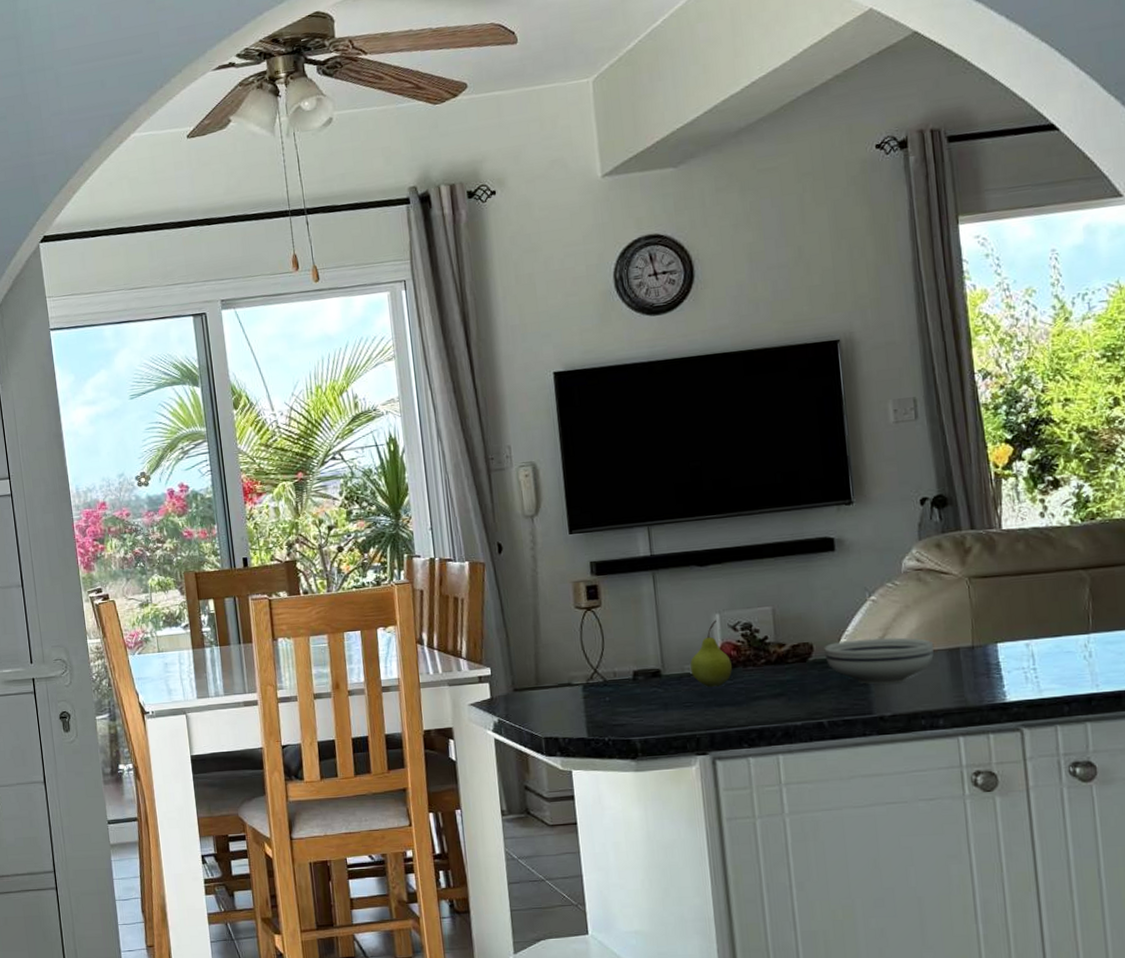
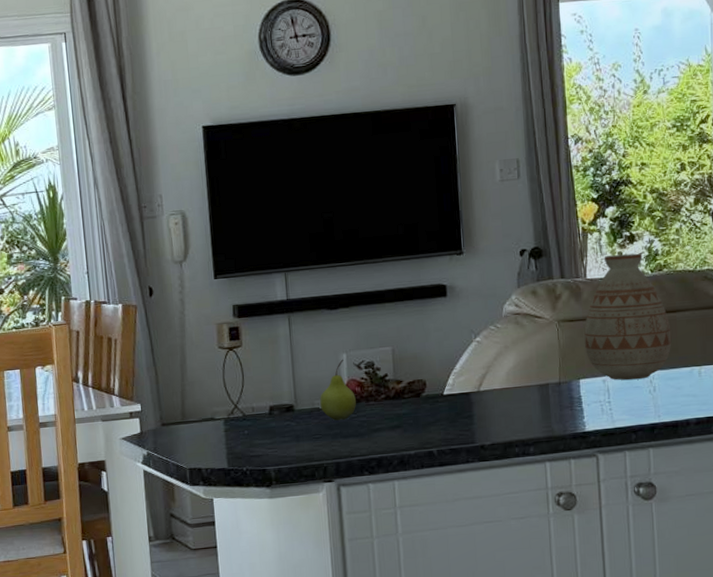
bowl: present [824,637,935,685] -> none [435,374,528,417]
vase: none [1000,500,1110,645] -> present [583,253,672,381]

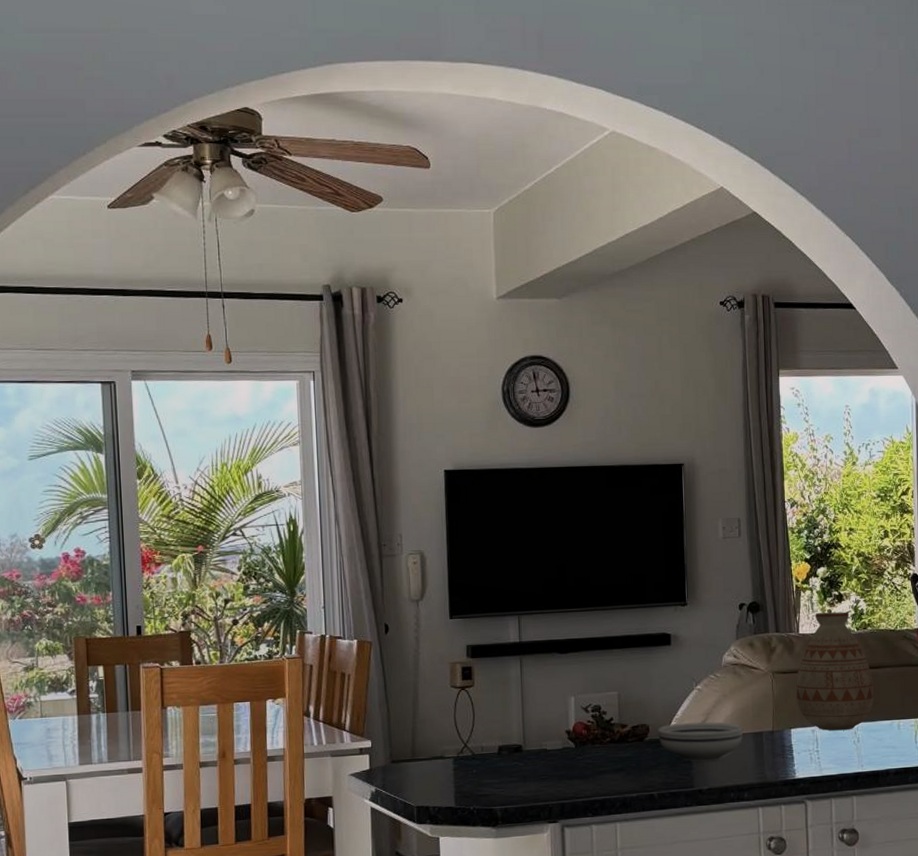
fruit: present [320,359,356,421] -> none [548,702,582,762]
bowl: none [435,374,528,417] -> present [658,722,744,762]

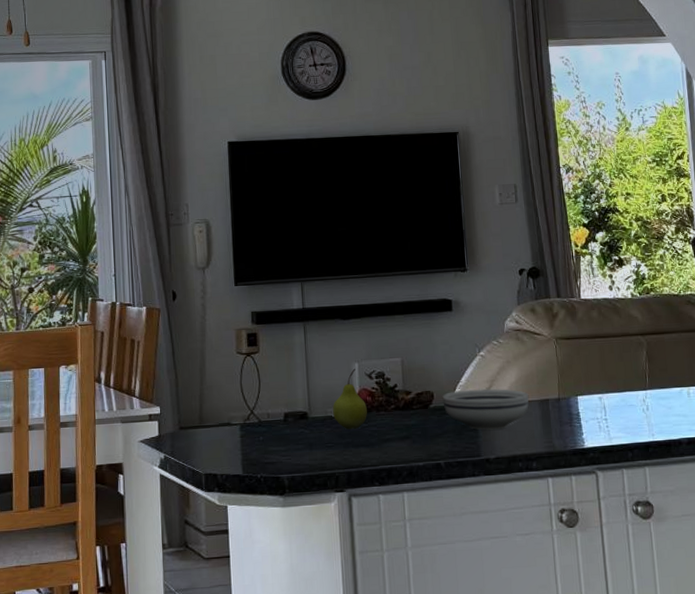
fruit: none [548,702,582,762] -> present [333,368,367,429]
vase: present [795,612,874,731] -> none [580,276,662,399]

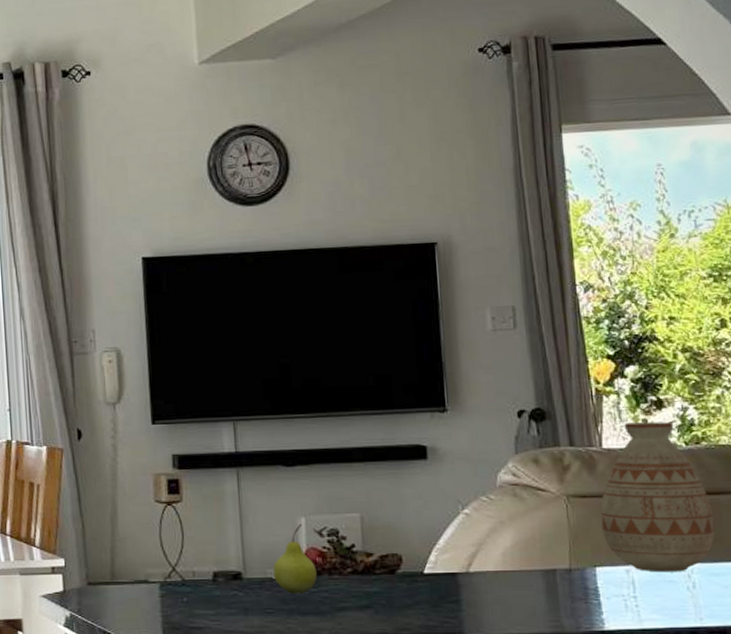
bowl: present [442,388,530,430] -> none [413,553,530,603]
vase: none [580,276,662,399] -> present [600,422,715,573]

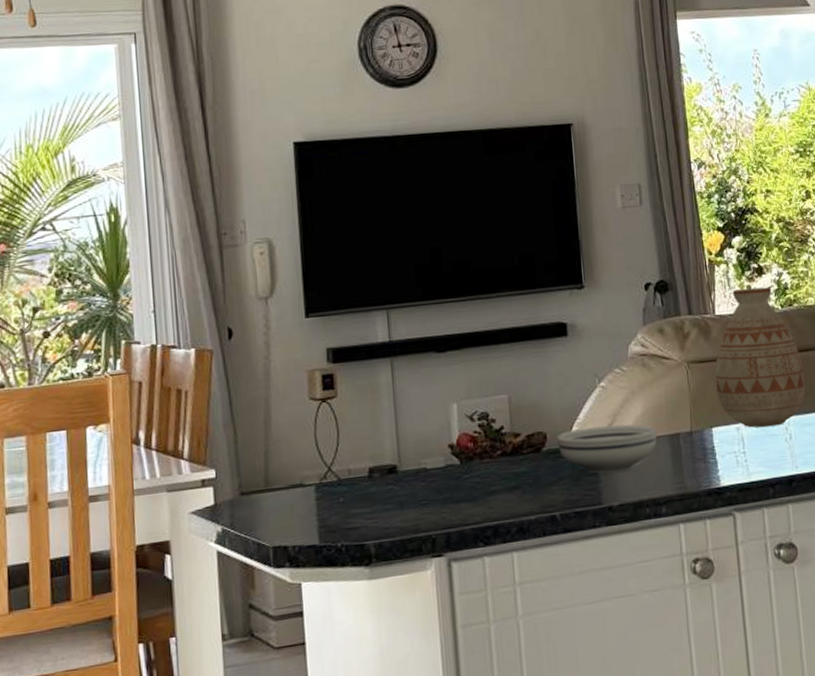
fruit: present [273,523,317,594] -> none [427,409,469,483]
bowl: none [413,553,530,603] -> present [557,424,658,474]

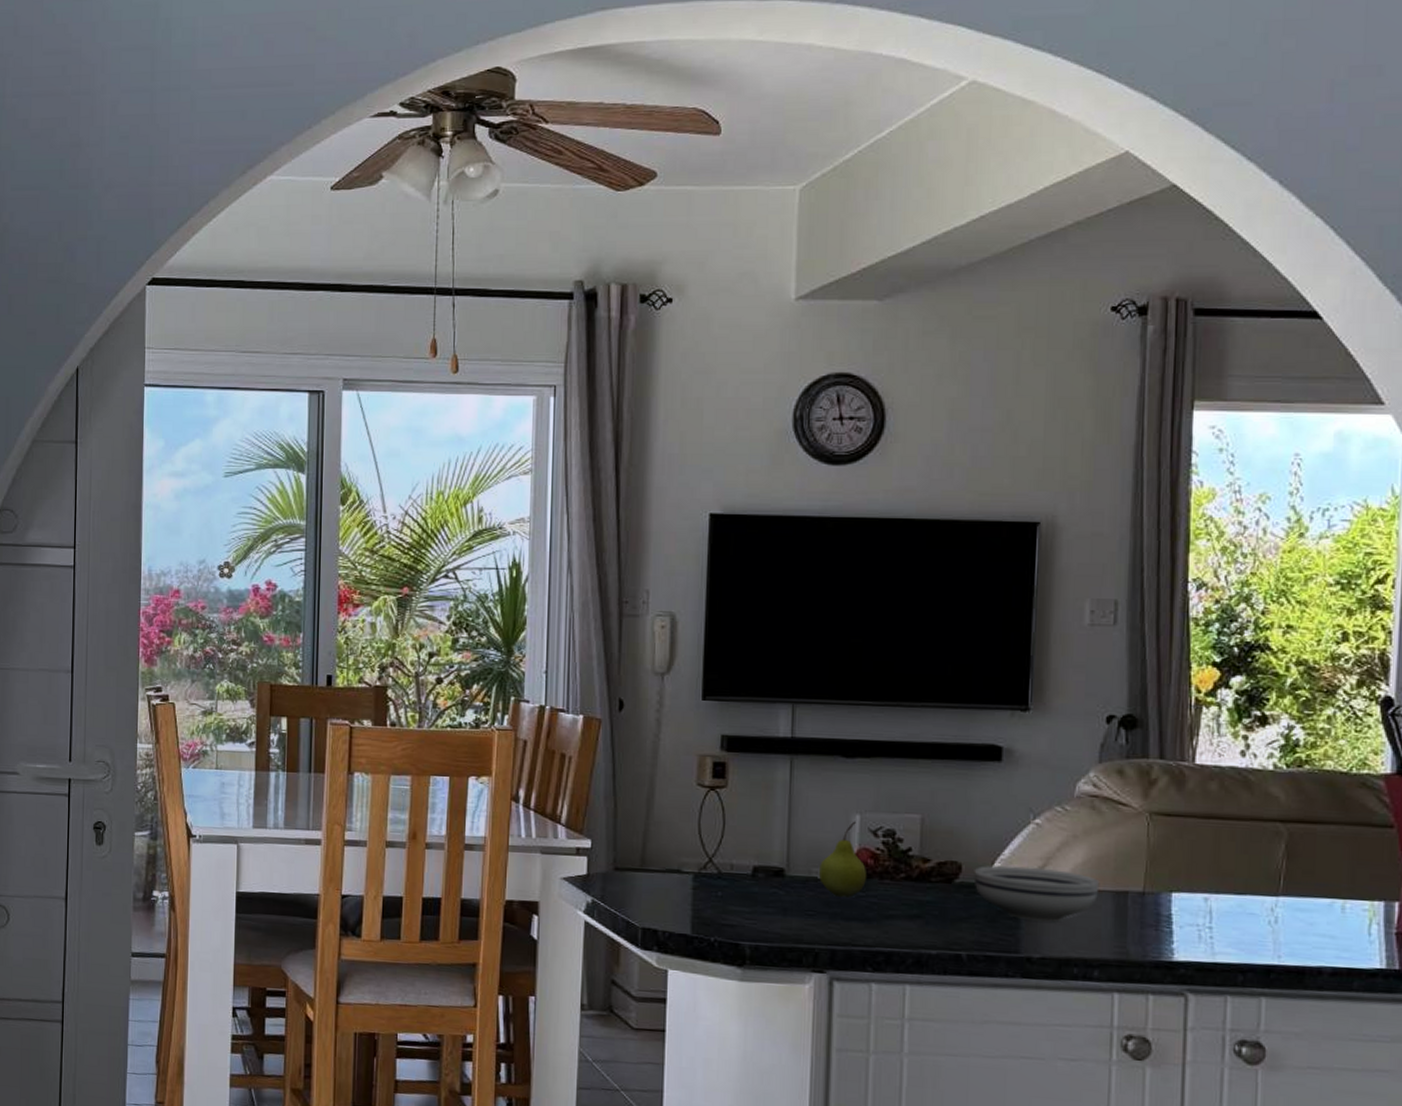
fruit: none [427,409,469,483] -> present [819,821,866,897]
vase: present [715,287,806,428] -> none [1183,738,1308,905]

